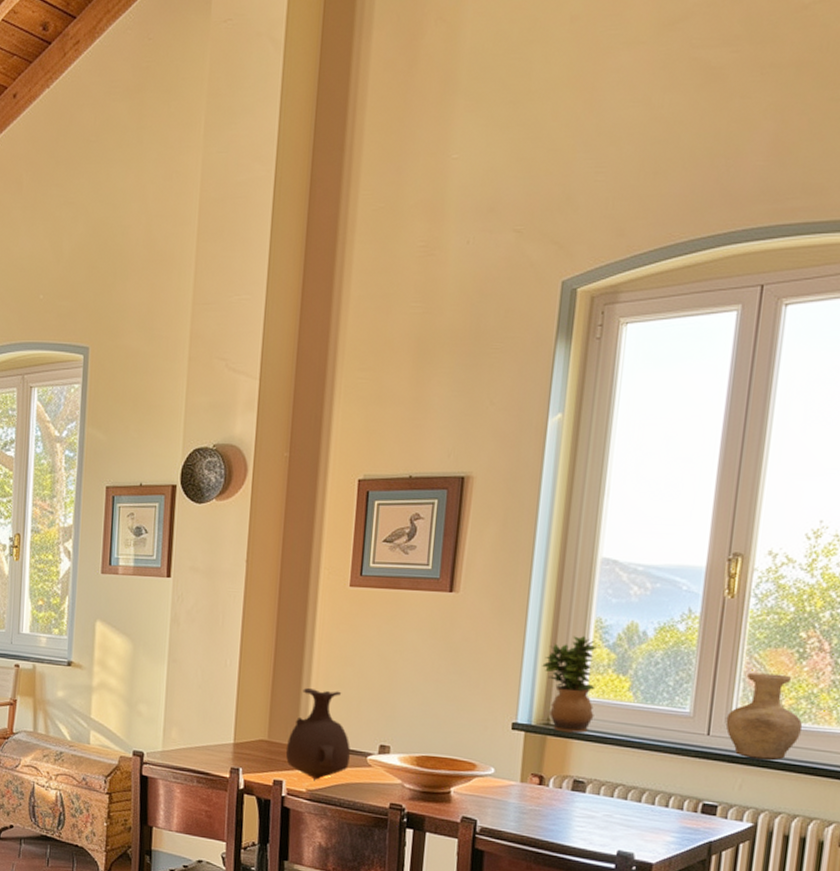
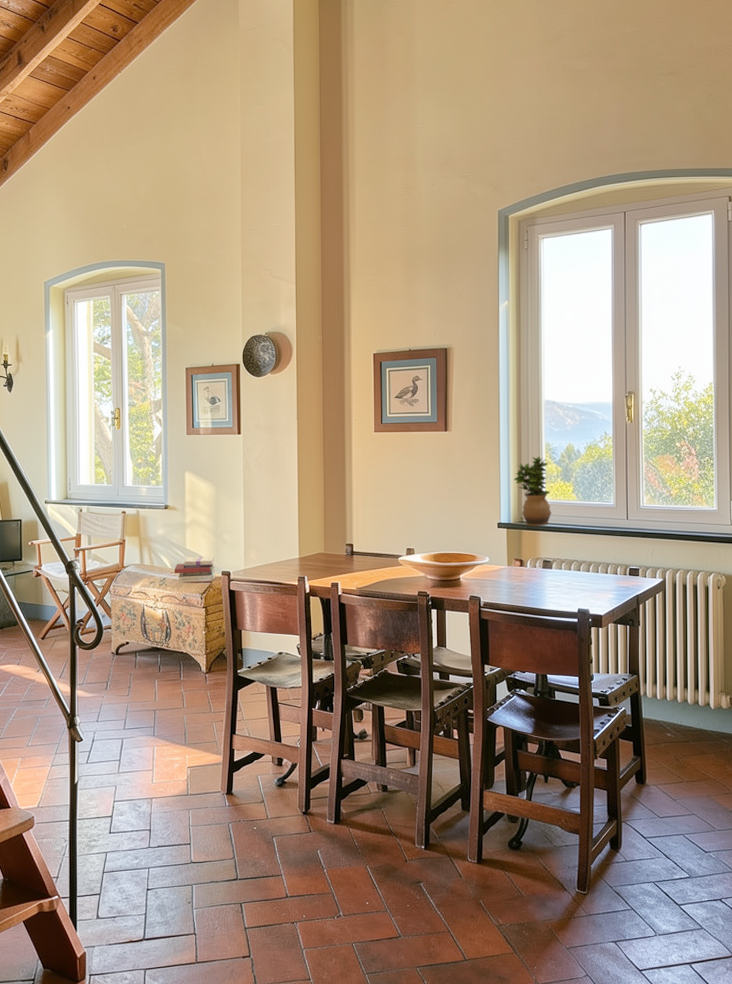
books: none [73,728,126,764] -> present [174,556,216,583]
vase: present [285,688,351,780] -> none [338,510,387,580]
vase: present [725,672,803,761] -> none [637,473,686,534]

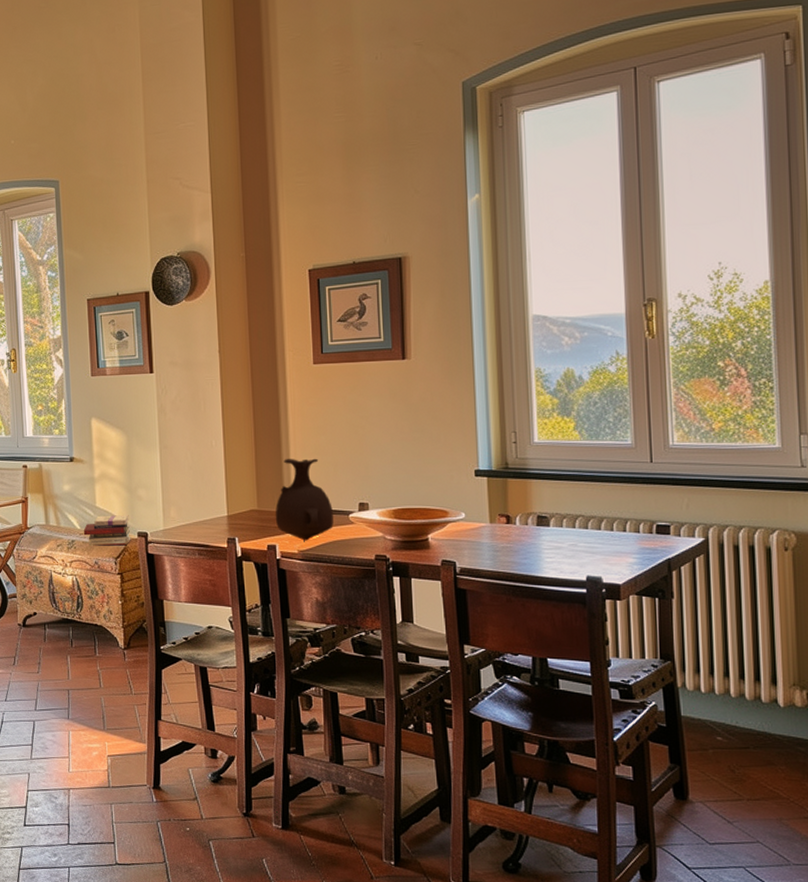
vase: none [338,510,387,580] -> present [275,458,334,541]
potted plant: present [513,456,552,527] -> none [494,386,547,474]

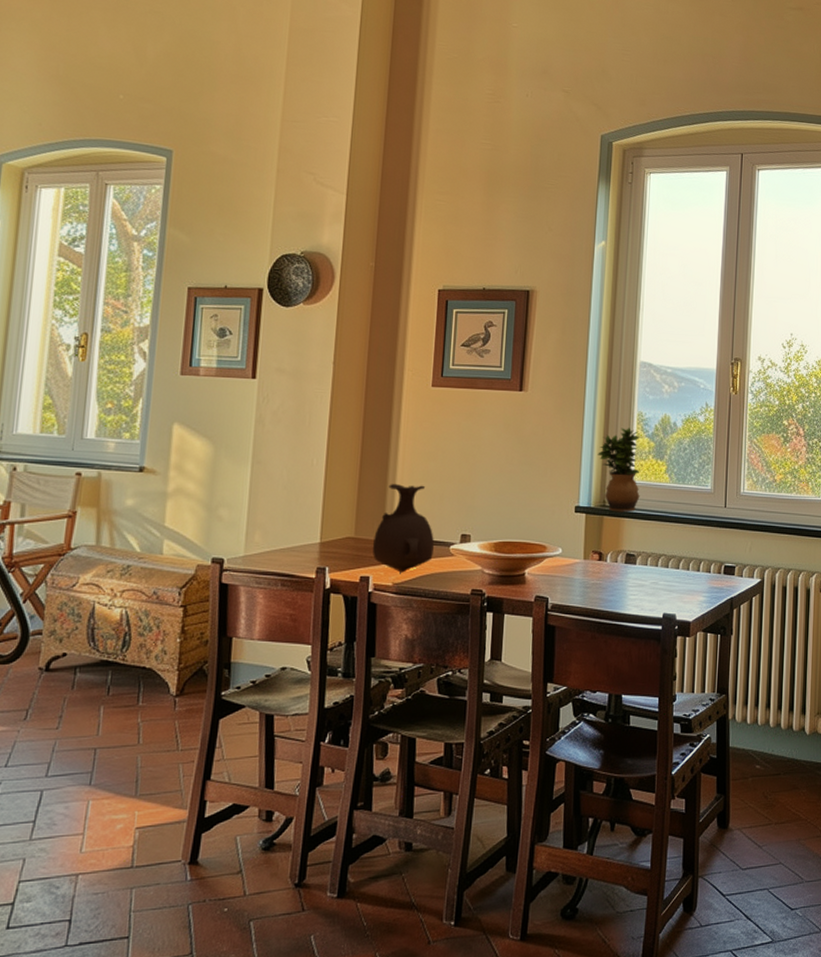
books: present [83,515,131,546] -> none [143,537,204,573]
potted plant: none [494,386,547,474] -> present [598,428,640,513]

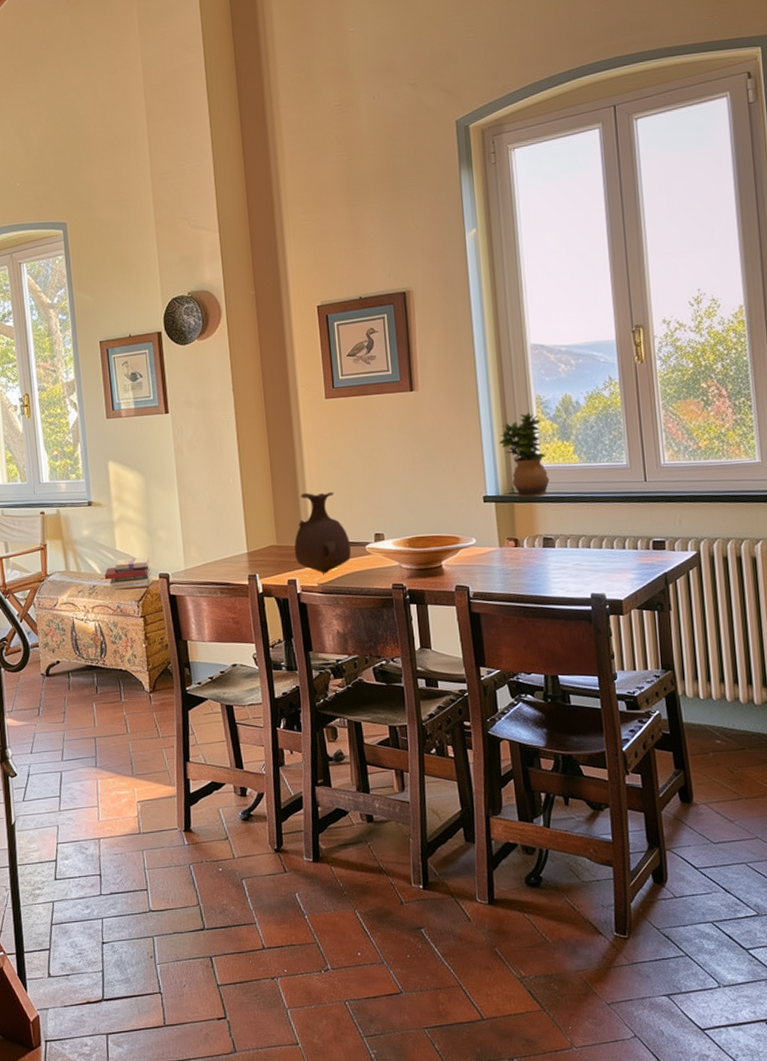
books: none [143,537,204,573] -> present [104,557,153,590]

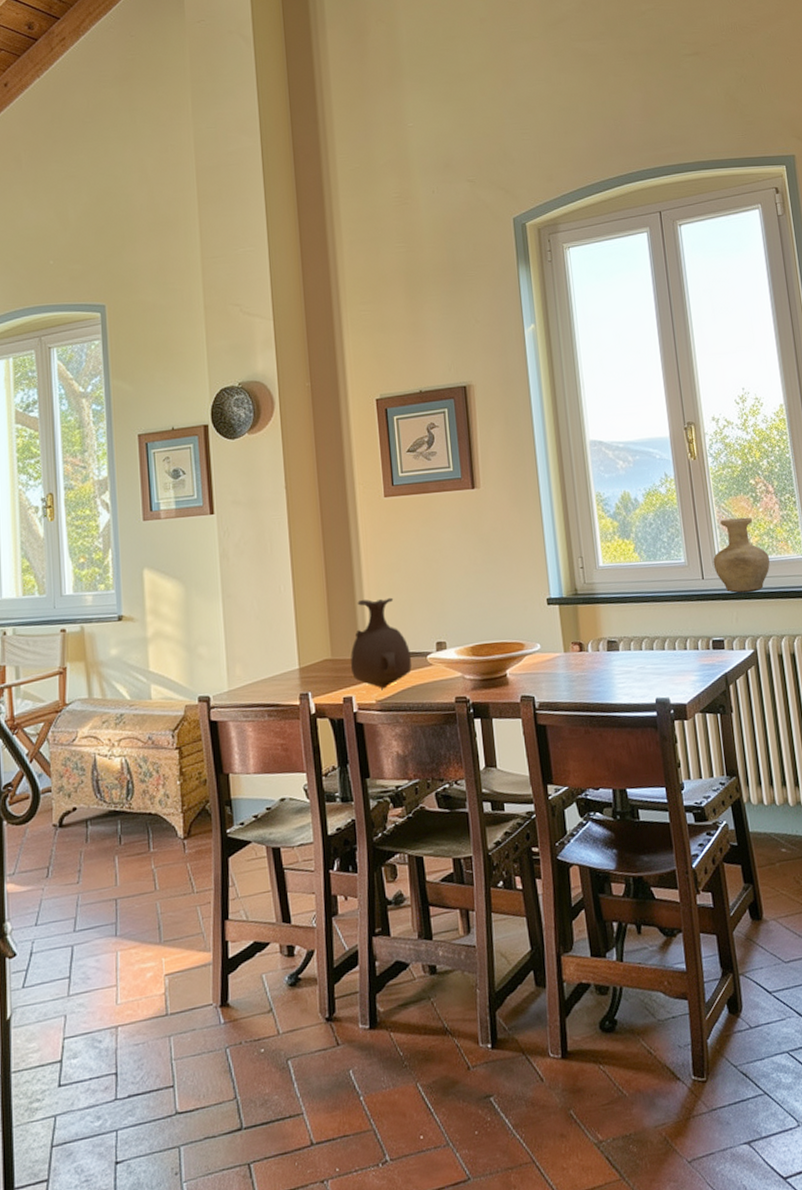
books: present [104,557,153,590] -> none [134,678,191,719]
potted plant: present [499,413,550,498] -> none [561,510,612,600]
vase: none [657,420,720,497] -> present [713,517,771,594]

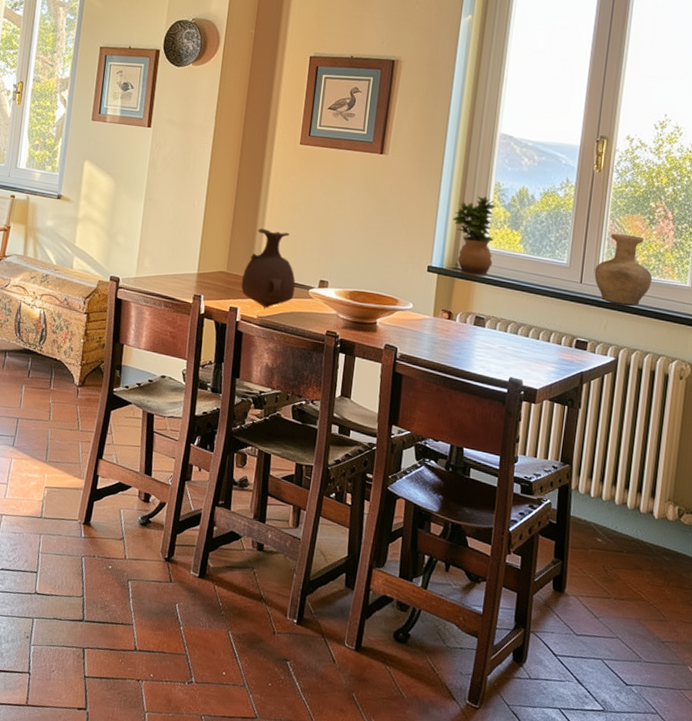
potted plant: none [561,510,612,600] -> present [452,196,496,278]

